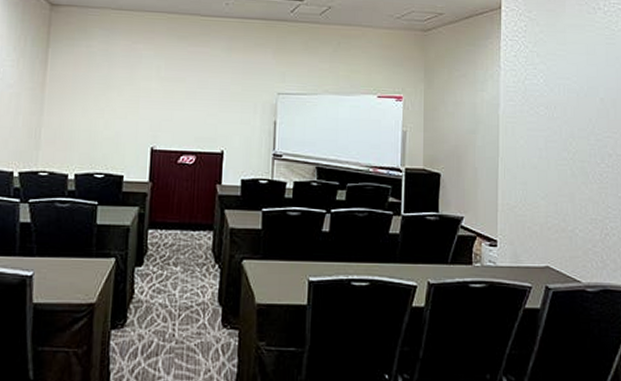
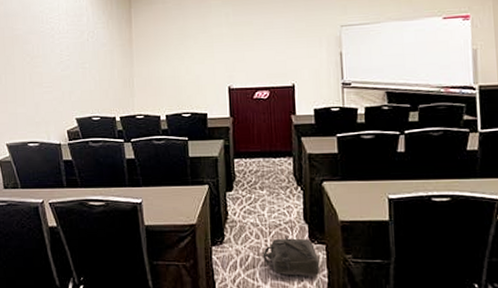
briefcase: none [167,320,231,366] -> present [261,237,320,276]

